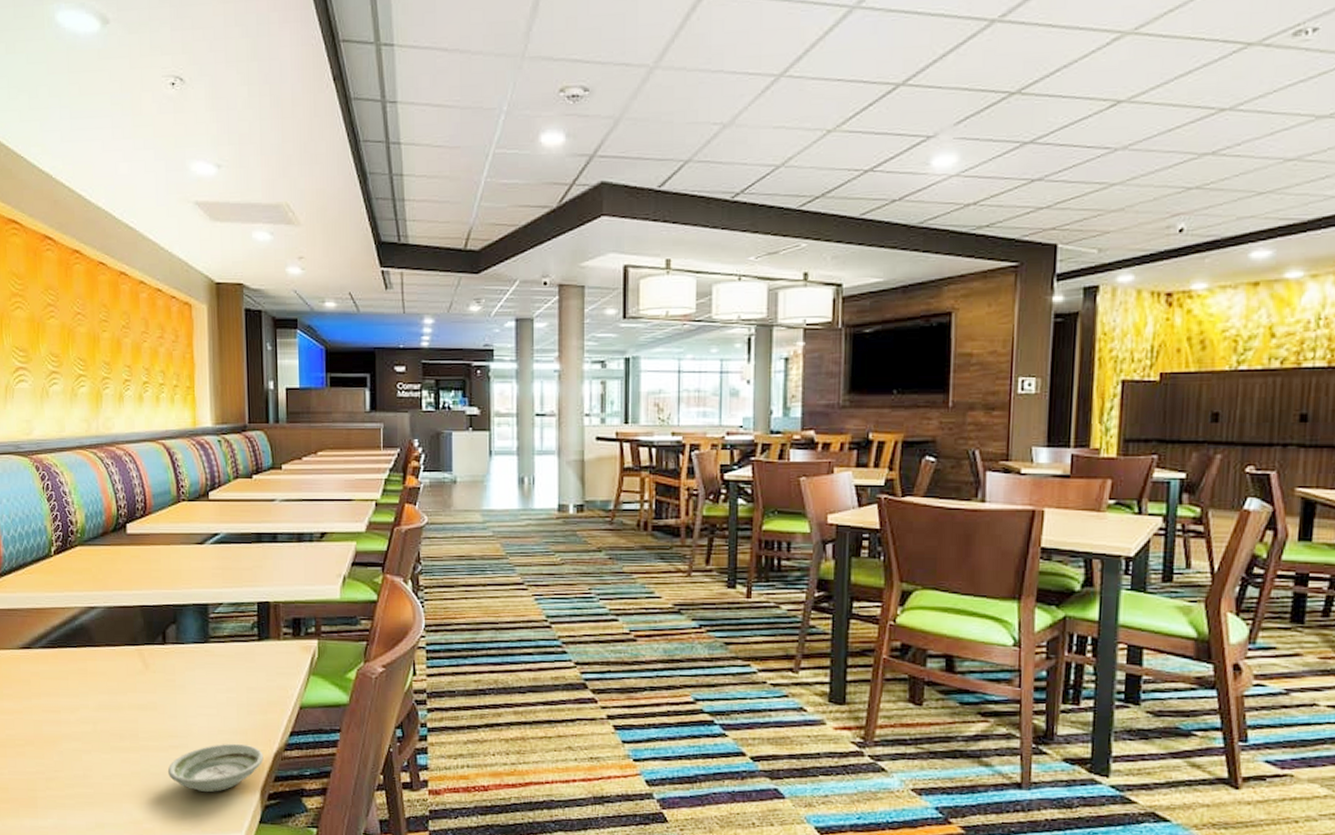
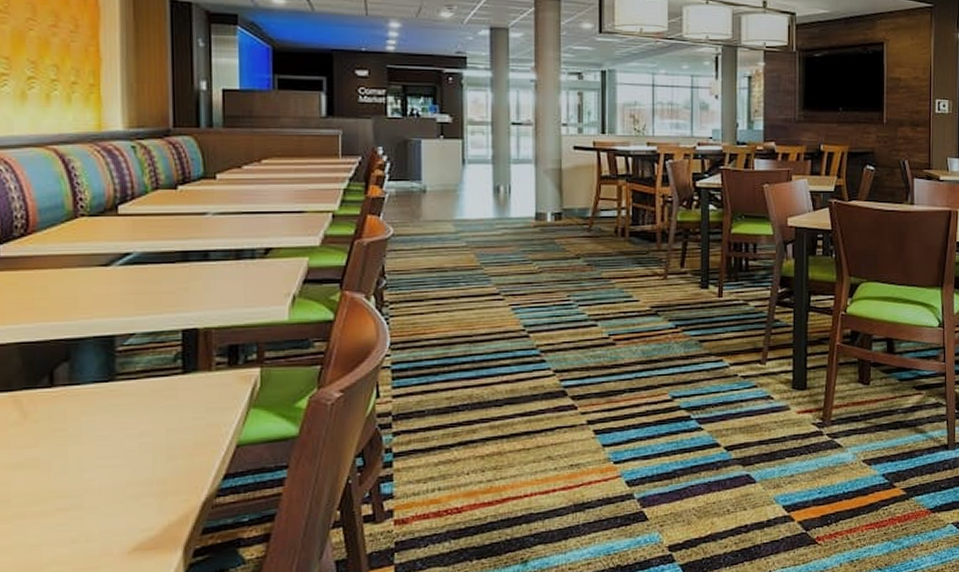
saucer: present [167,743,264,792] -> none [53,495,188,559]

